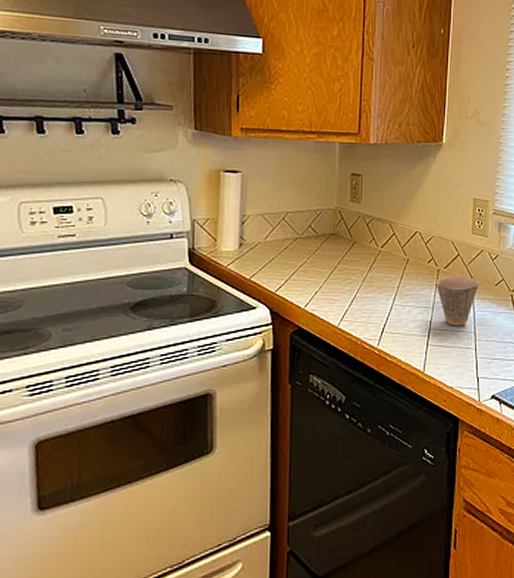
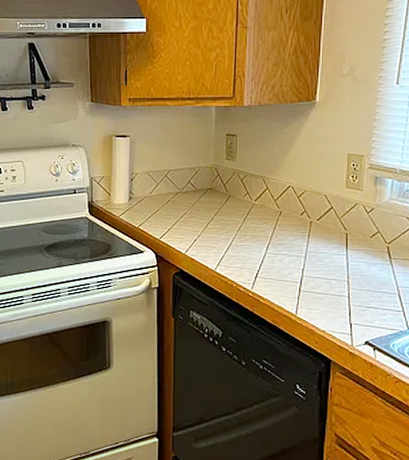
cup: present [435,275,479,326] -> none [308,227,353,275]

